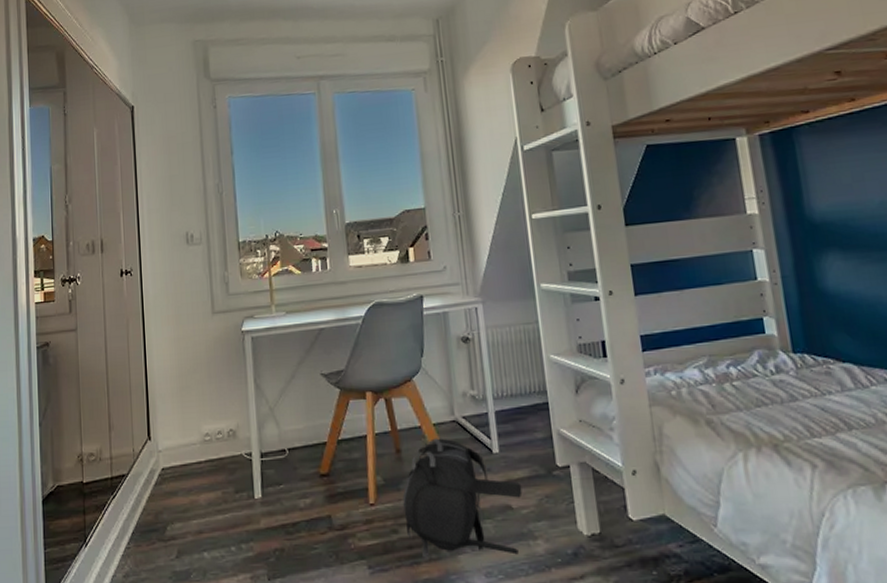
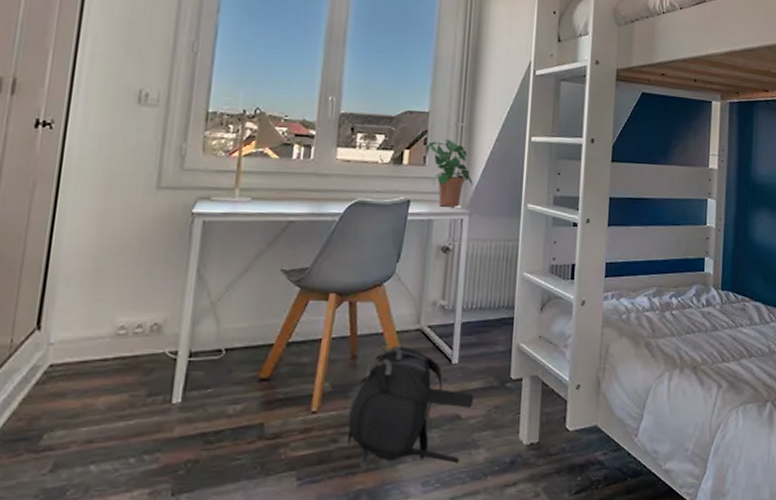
potted plant: none [428,231,480,298] -> present [425,139,473,207]

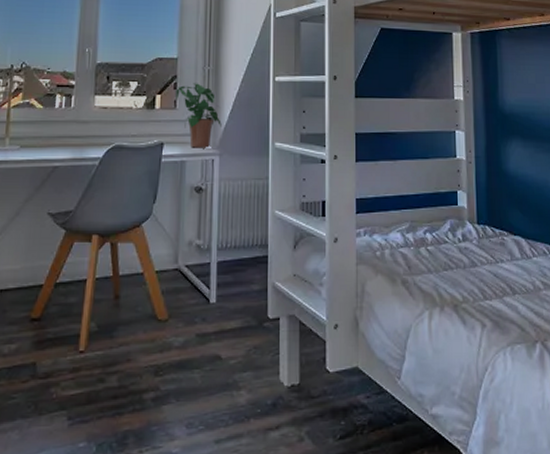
backpack: present [348,346,474,467] -> none [113,285,233,407]

